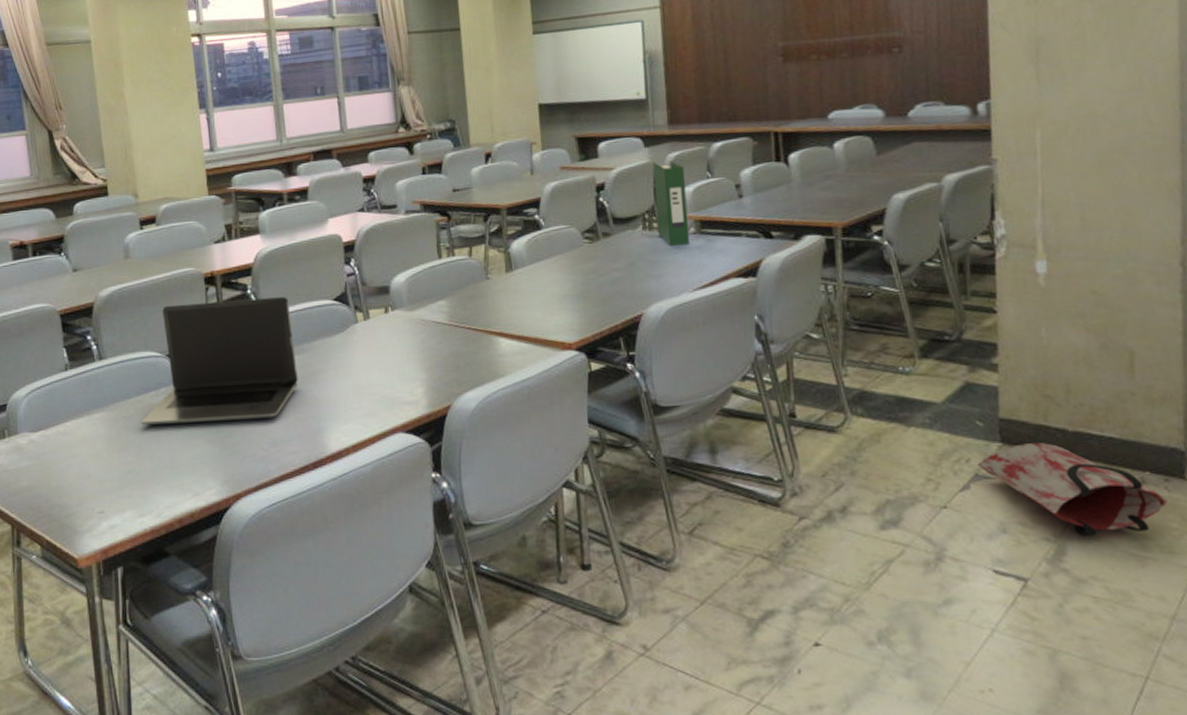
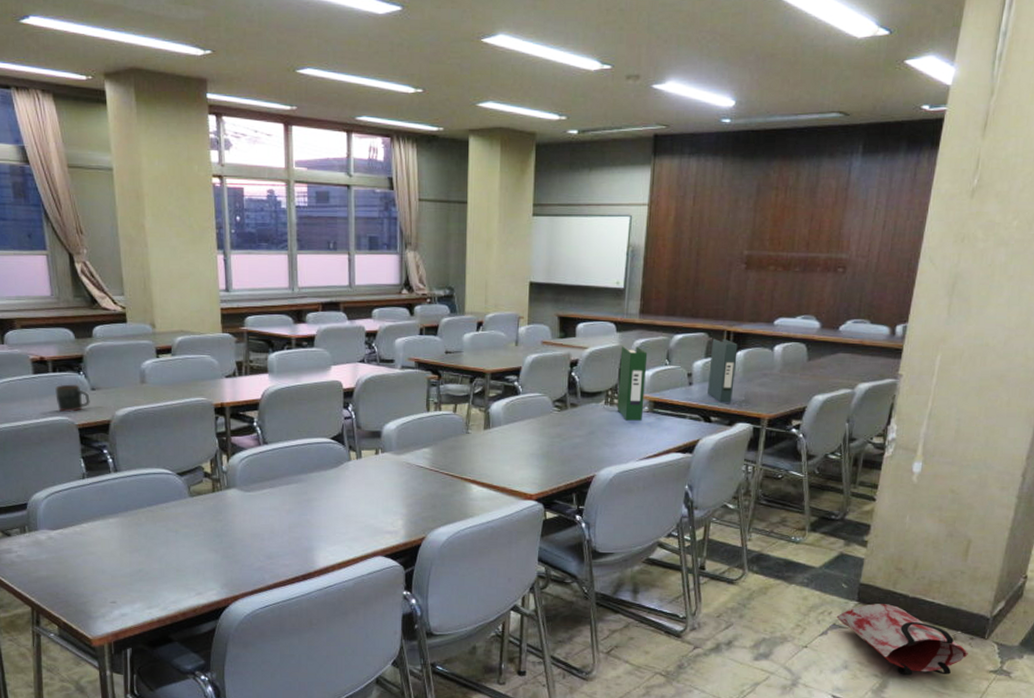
mug: none [35,267,72,298] -> present [55,384,90,412]
laptop computer: present [140,297,298,426] -> none [151,429,294,535]
binder: none [758,140,794,215] -> present [708,338,738,403]

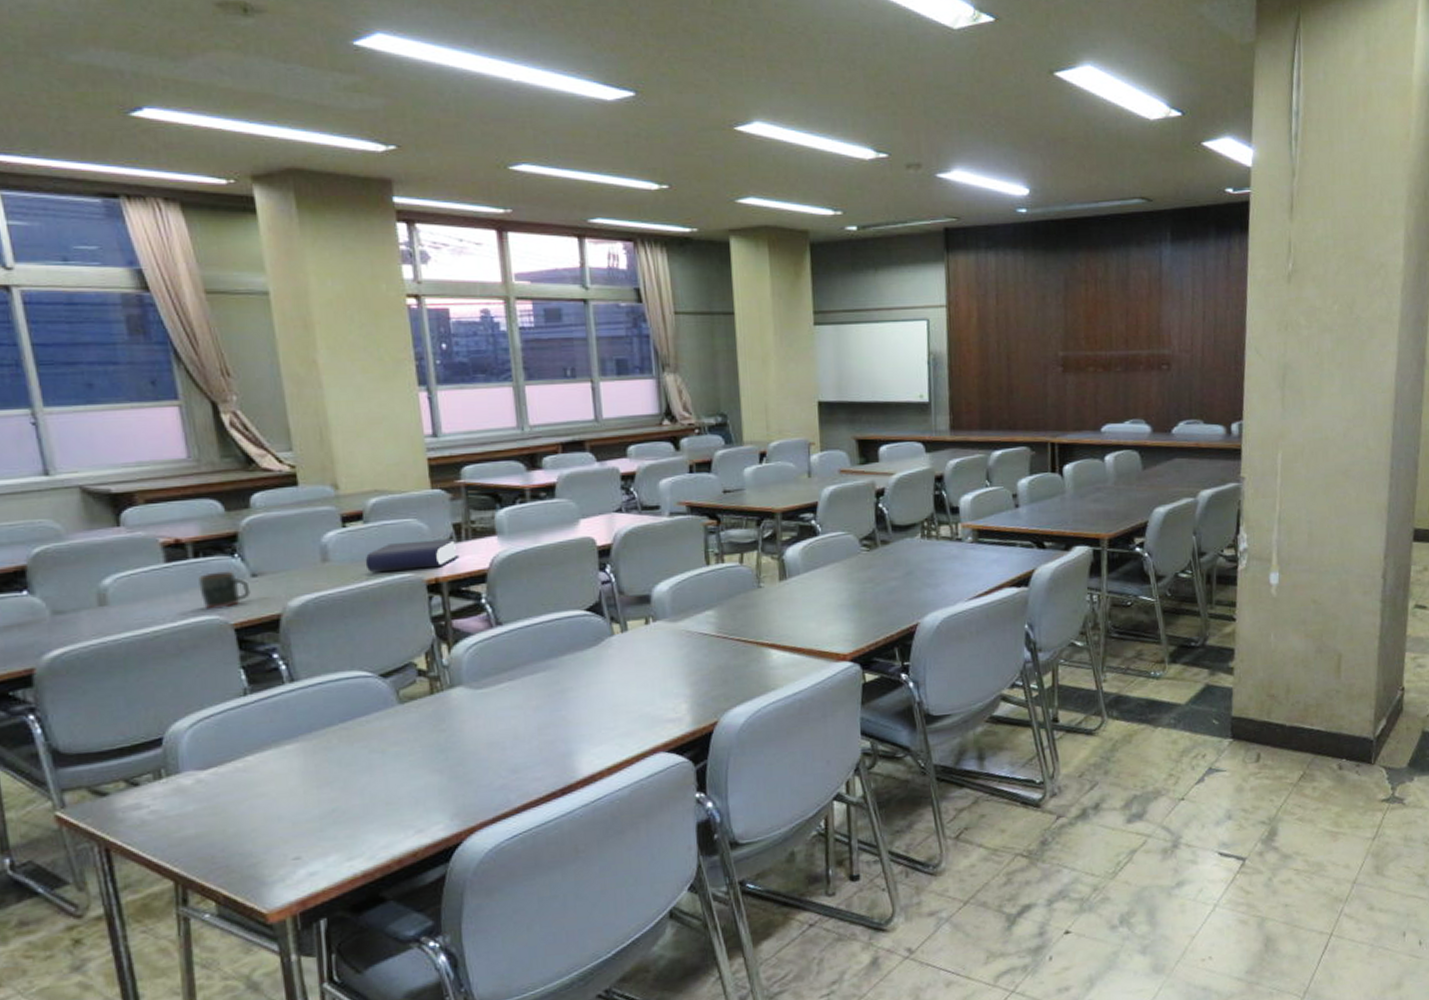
book: none [171,373,240,395] -> present [365,538,460,573]
binder: present [617,346,648,421] -> none [933,467,967,555]
binder: present [708,338,738,403] -> none [1035,451,1066,525]
bag: present [836,604,968,675] -> none [1211,737,1357,818]

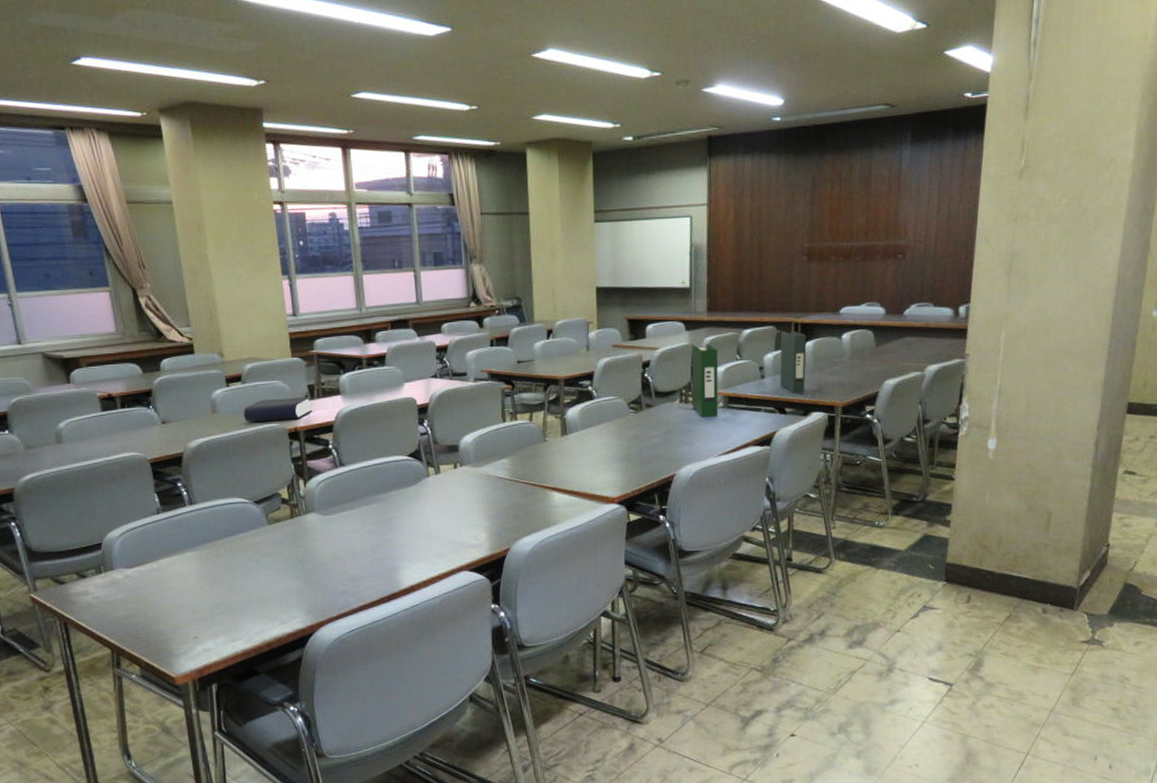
mug: present [198,571,251,609] -> none [124,419,161,448]
binder: none [933,467,967,555] -> present [691,343,719,418]
binder: none [1035,451,1066,525] -> present [780,330,806,394]

